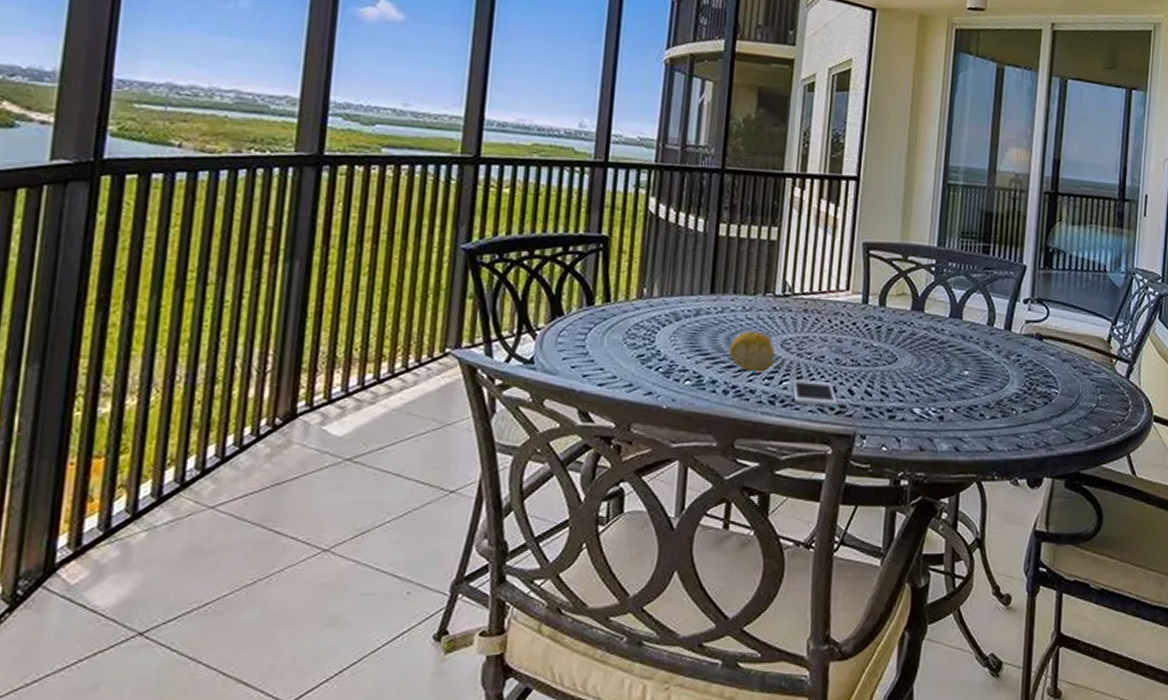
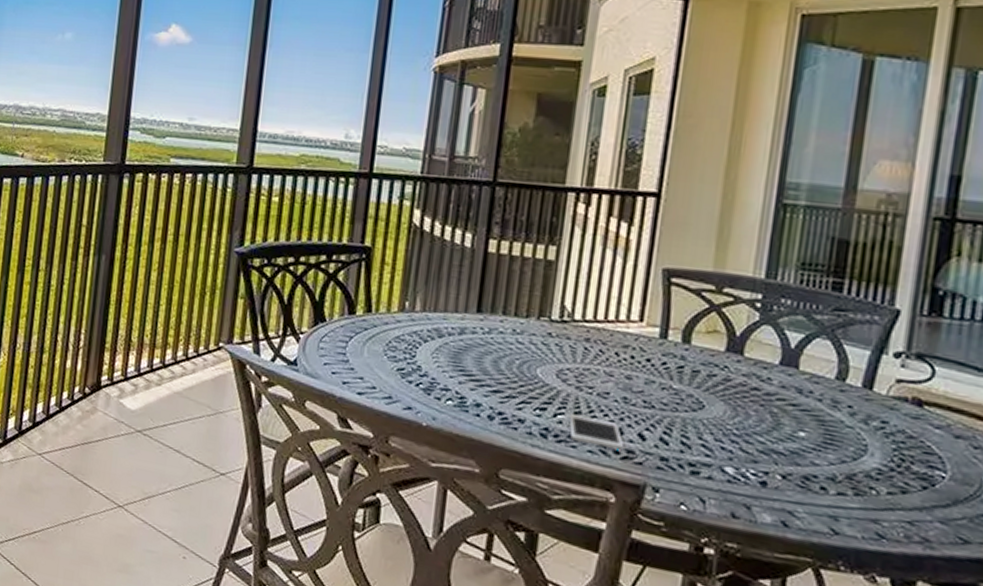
fruit: present [729,331,775,372] -> none [495,355,549,401]

